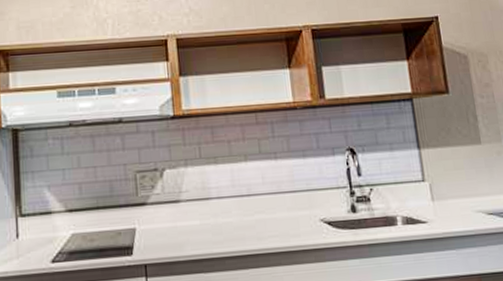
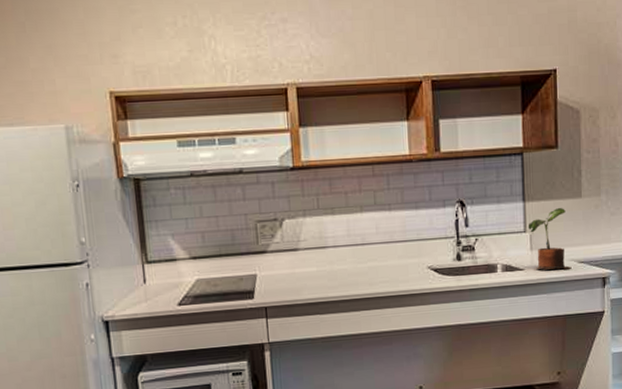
potted plant: none [426,155,481,223] -> present [527,208,572,270]

